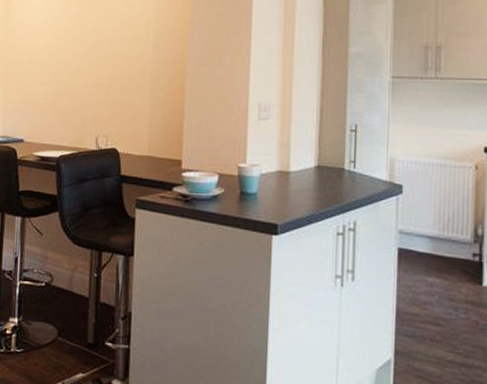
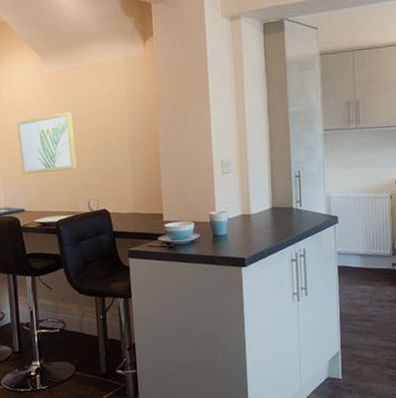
wall art: none [26,34,90,101] -> present [17,112,77,175]

